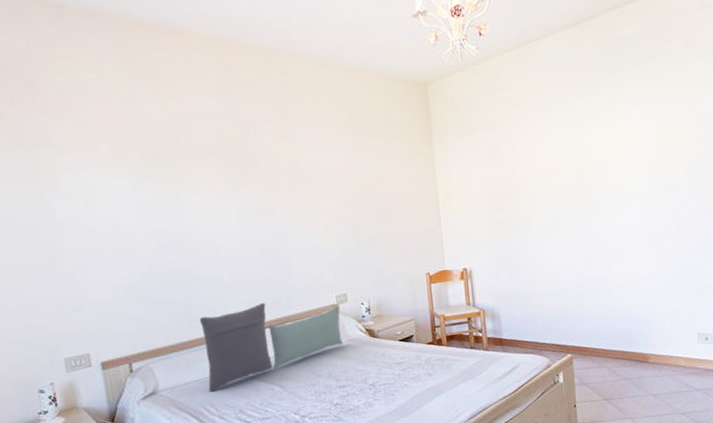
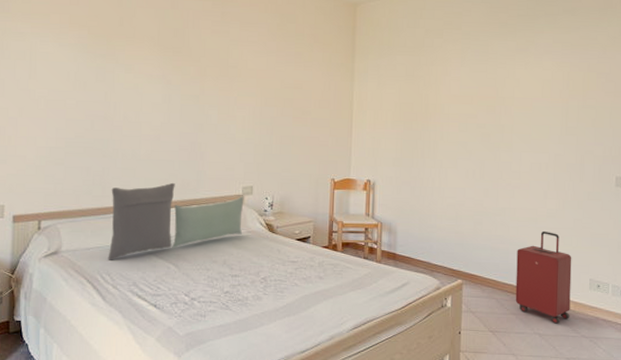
suitcase: none [623,292,682,382] -> present [515,230,572,324]

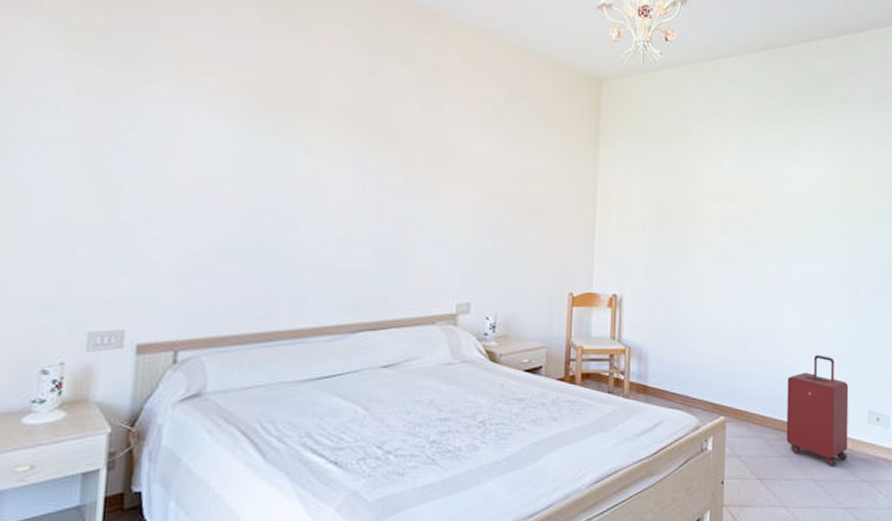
pillow: present [108,182,175,260] -> none [271,298,368,404]
pillow: present [172,196,244,248] -> none [361,316,459,385]

